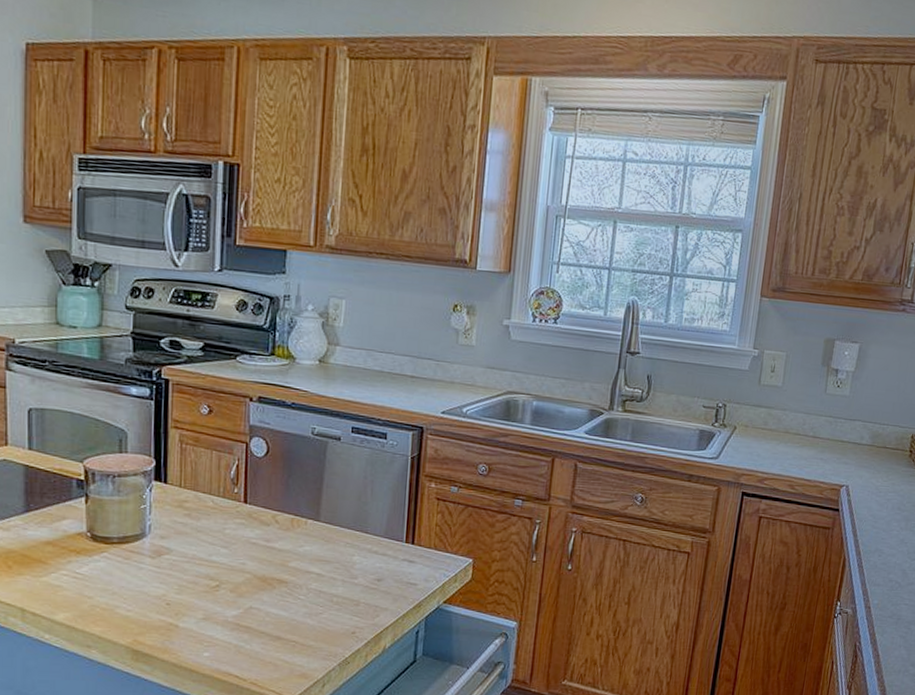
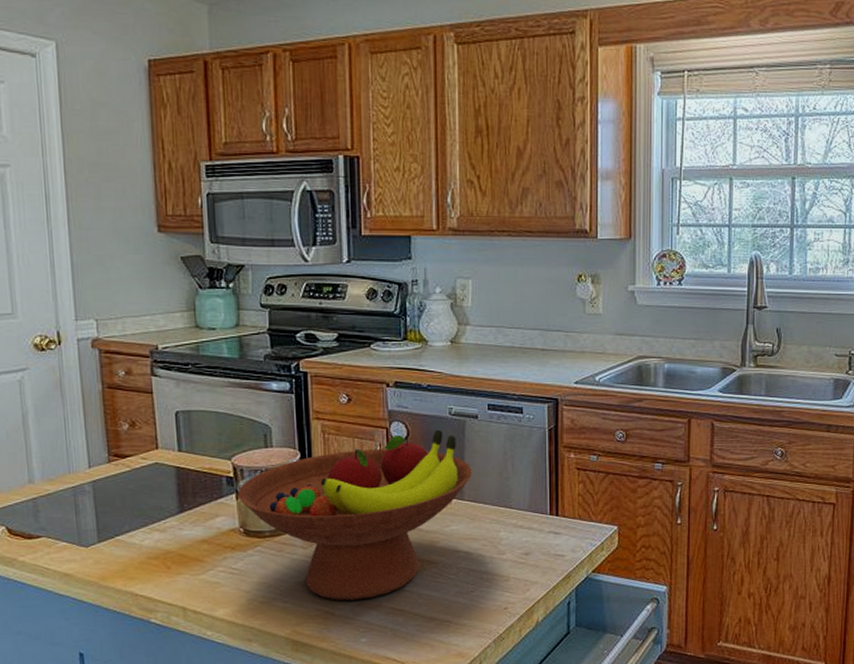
fruit bowl: none [87,448,330,614] -> present [237,429,472,600]

